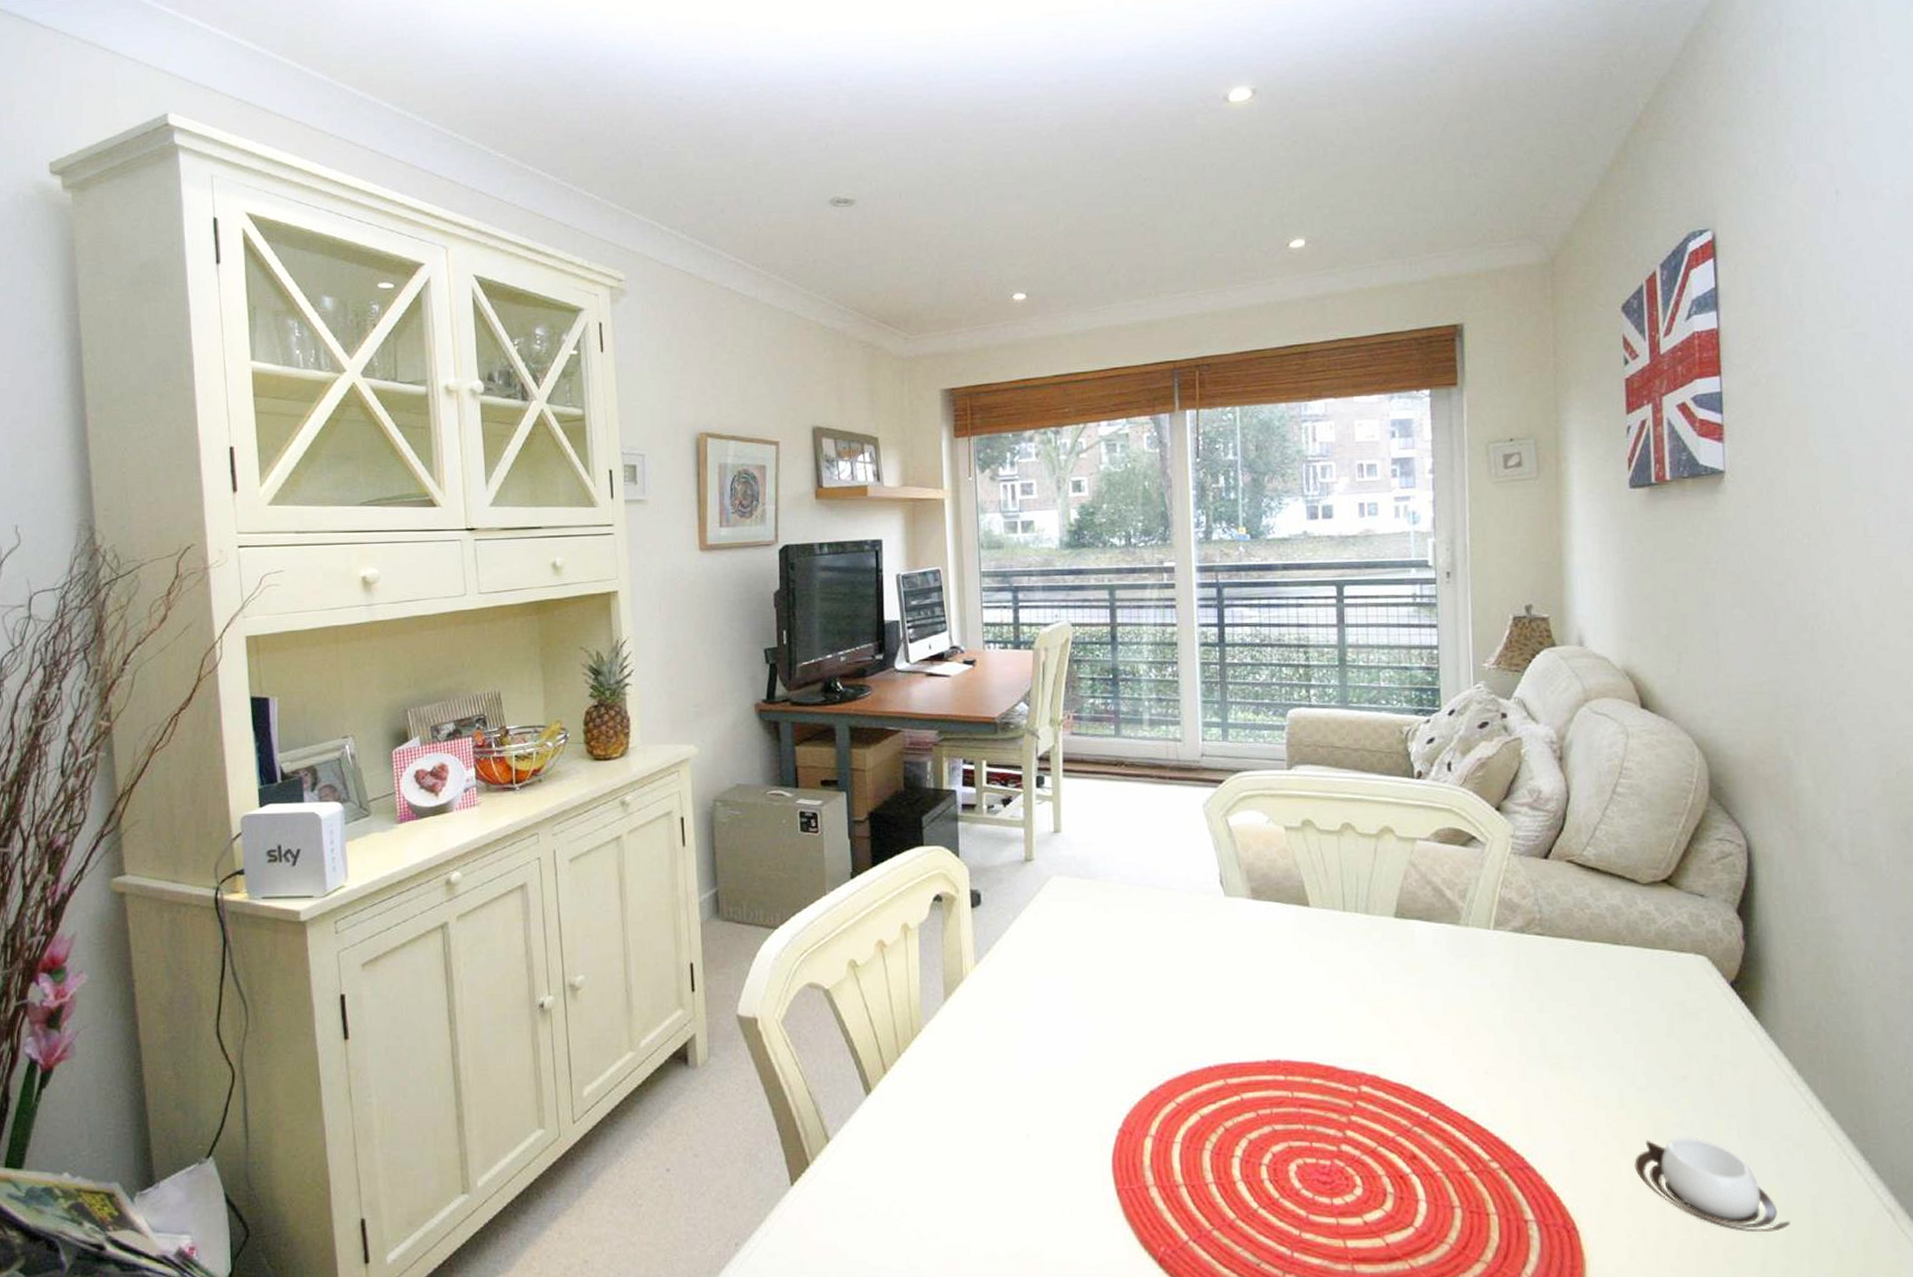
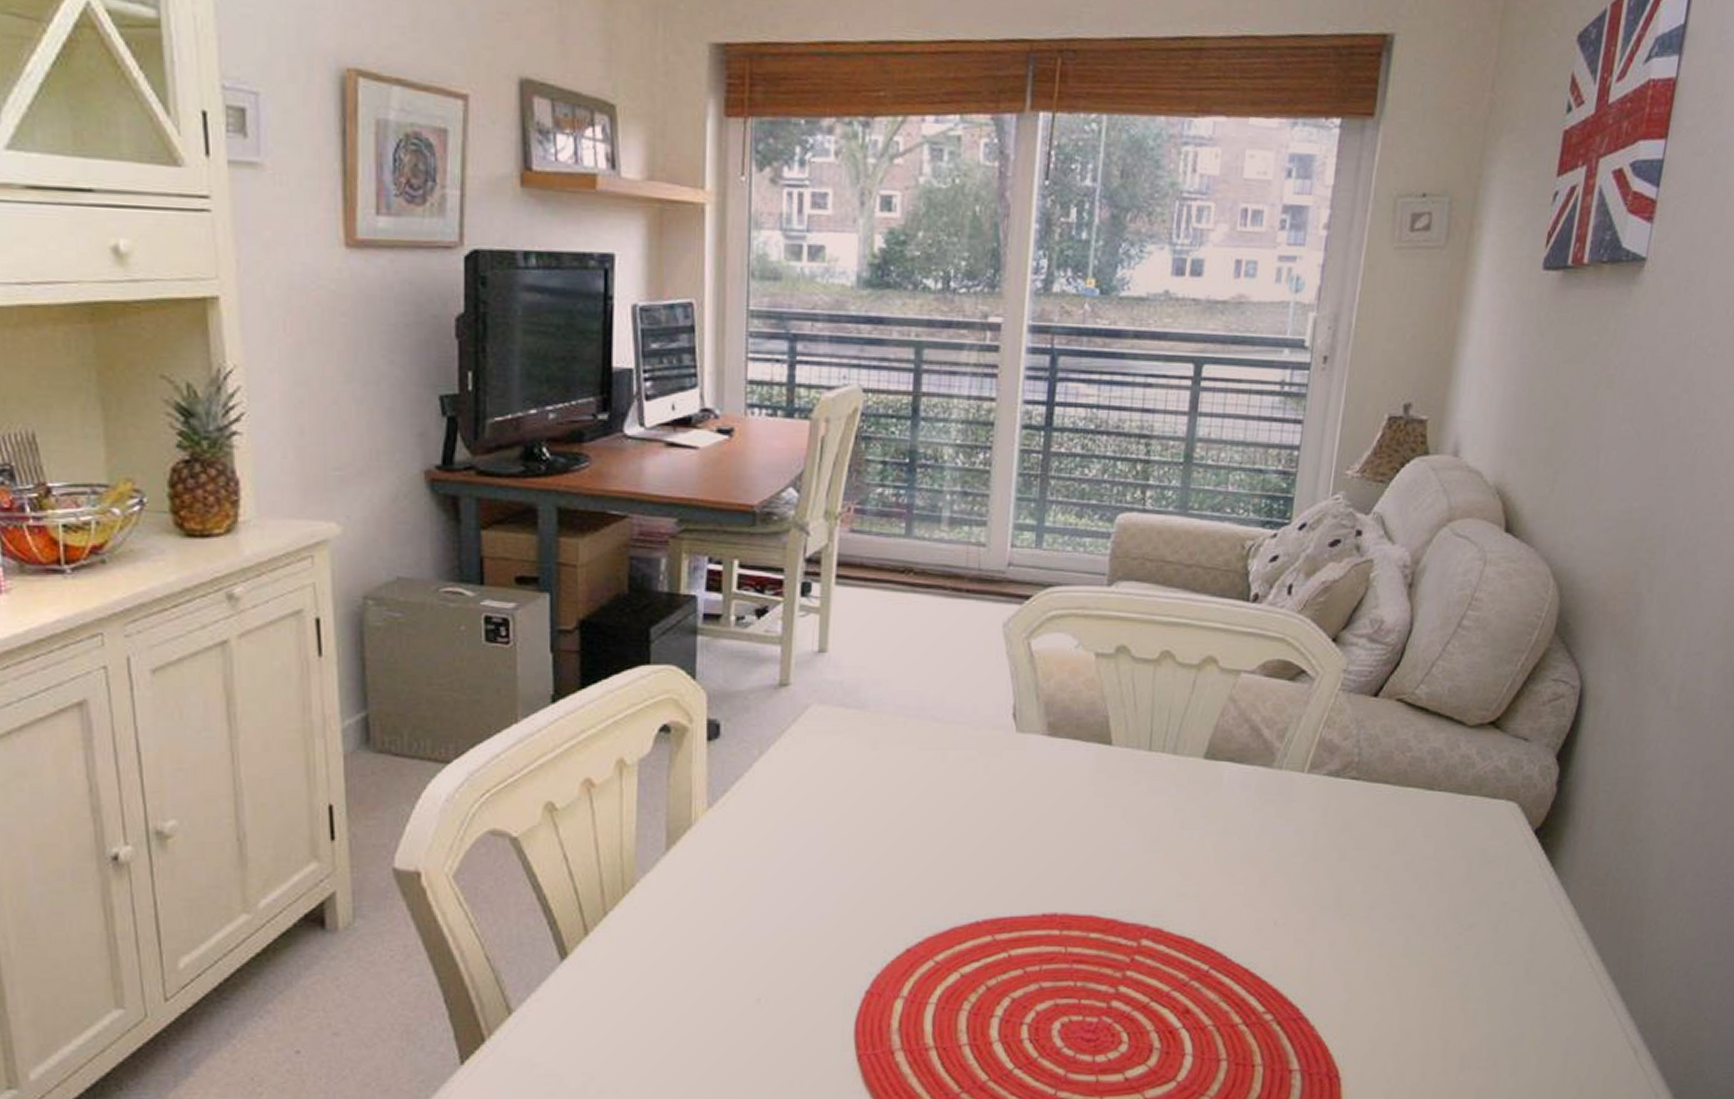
cup: present [1634,1137,1790,1233] -> none [1406,984,1542,1073]

